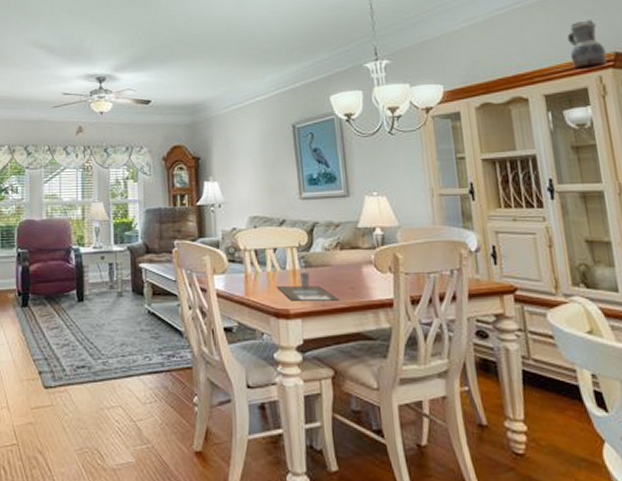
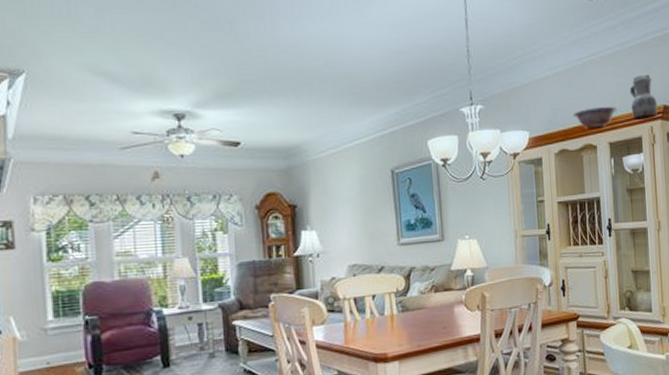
place setting: present [276,273,338,301] -> none [375,316,432,345]
decorative bowl: none [495,57,554,82] -> present [572,107,618,130]

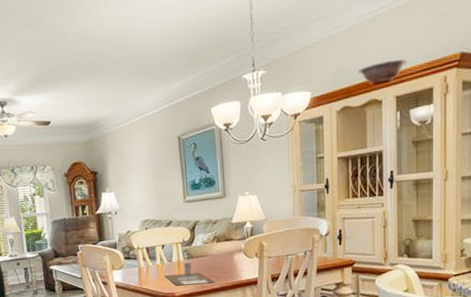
place setting: none [375,316,432,345] -> present [164,263,214,286]
ceramic jug: present [629,74,658,121] -> none [422,21,454,72]

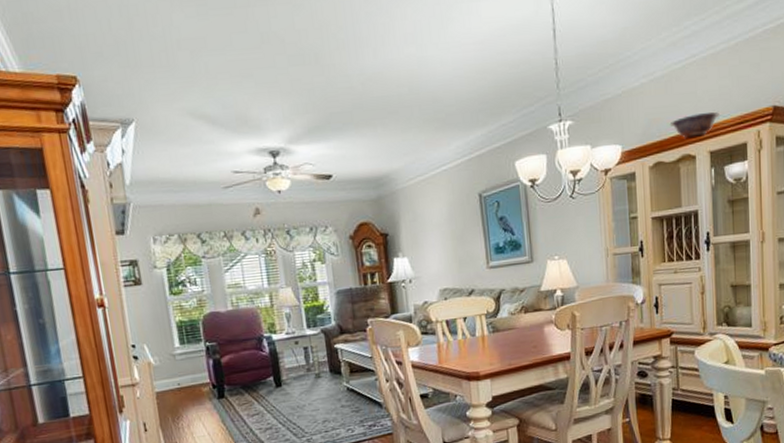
place setting: present [164,263,214,286] -> none [467,337,523,364]

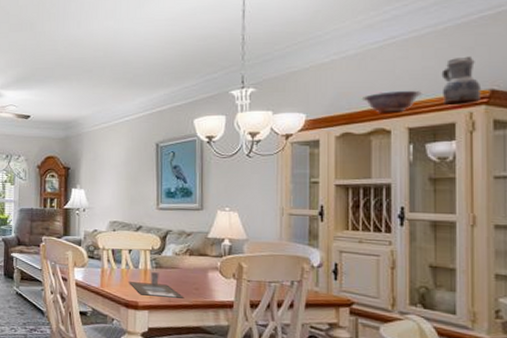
place setting: none [467,337,523,364] -> present [129,272,183,298]
ceramic jug: none [734,73,767,126] -> present [441,56,482,106]

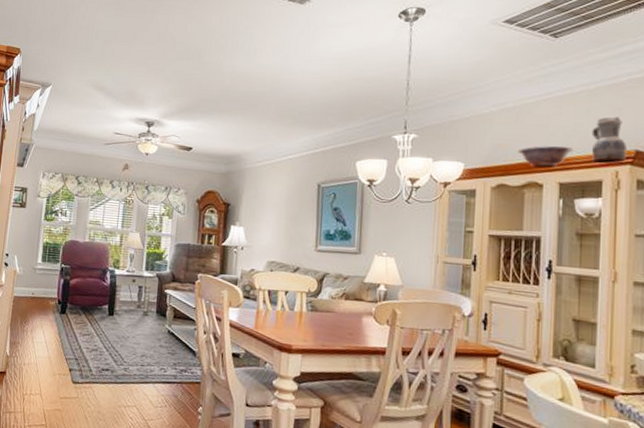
place setting: present [129,272,183,298] -> none [283,315,337,343]

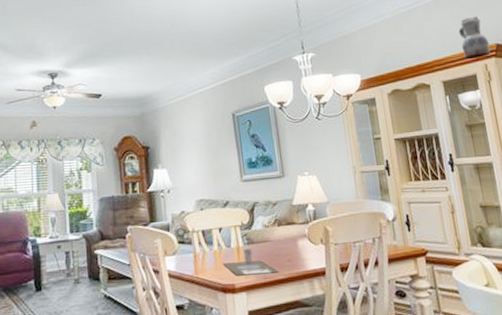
place setting: none [283,315,337,343] -> present [223,249,278,276]
decorative bowl: present [517,146,574,169] -> none [402,48,449,71]

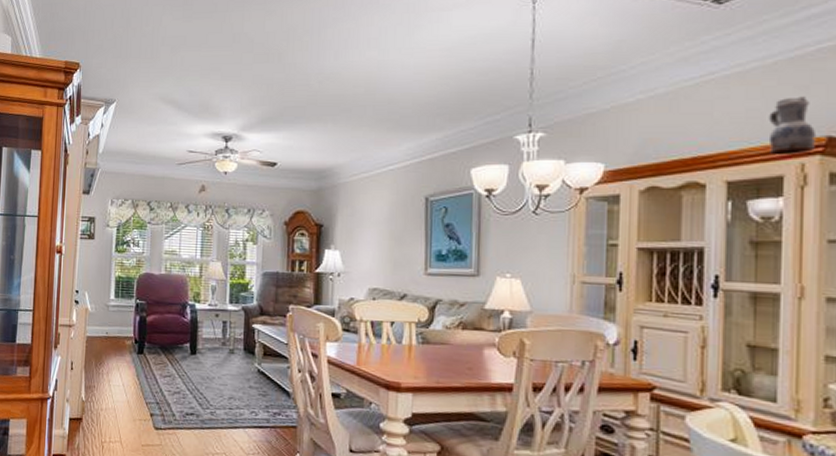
place setting: present [223,249,278,276] -> none [390,348,454,380]

